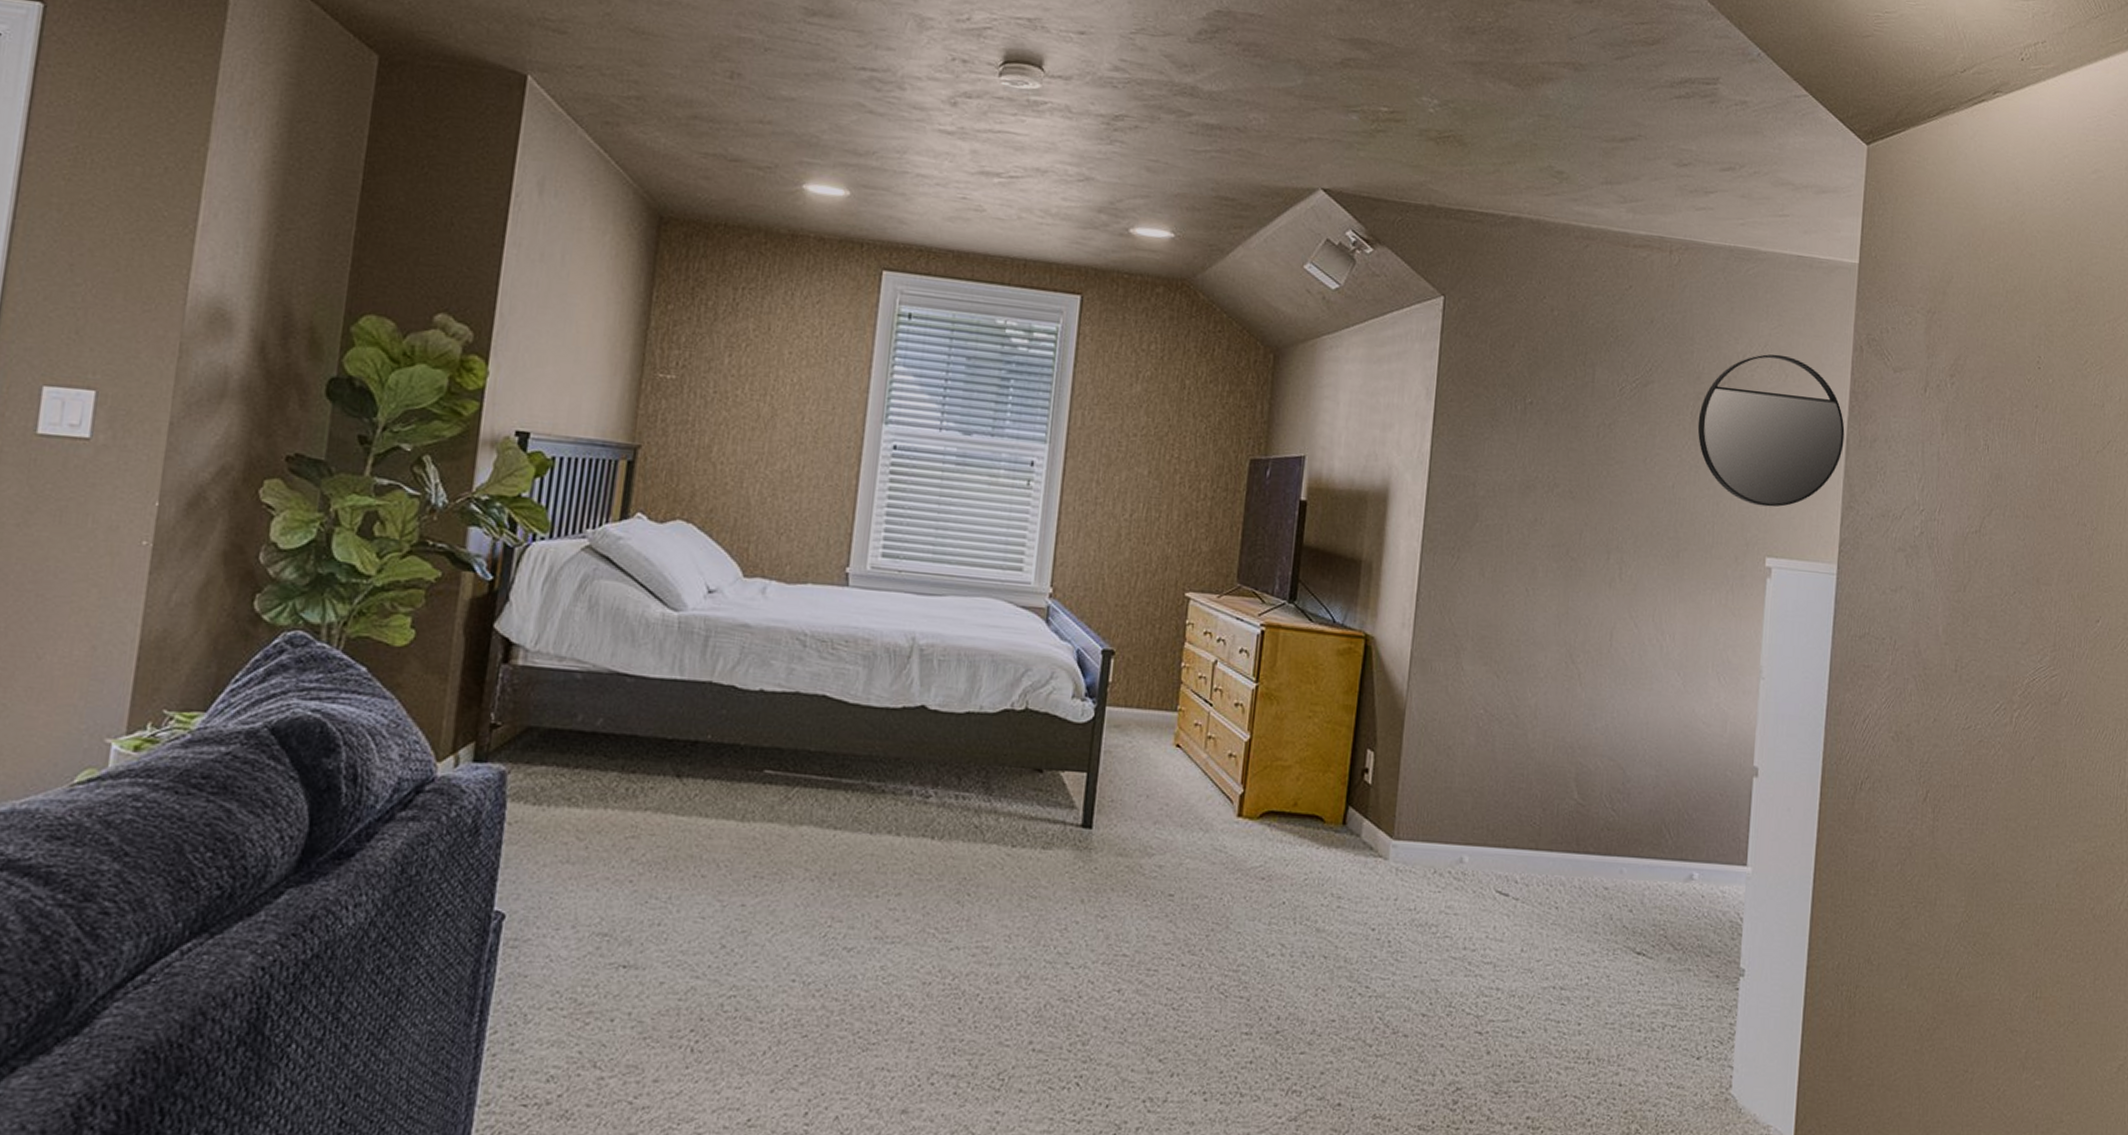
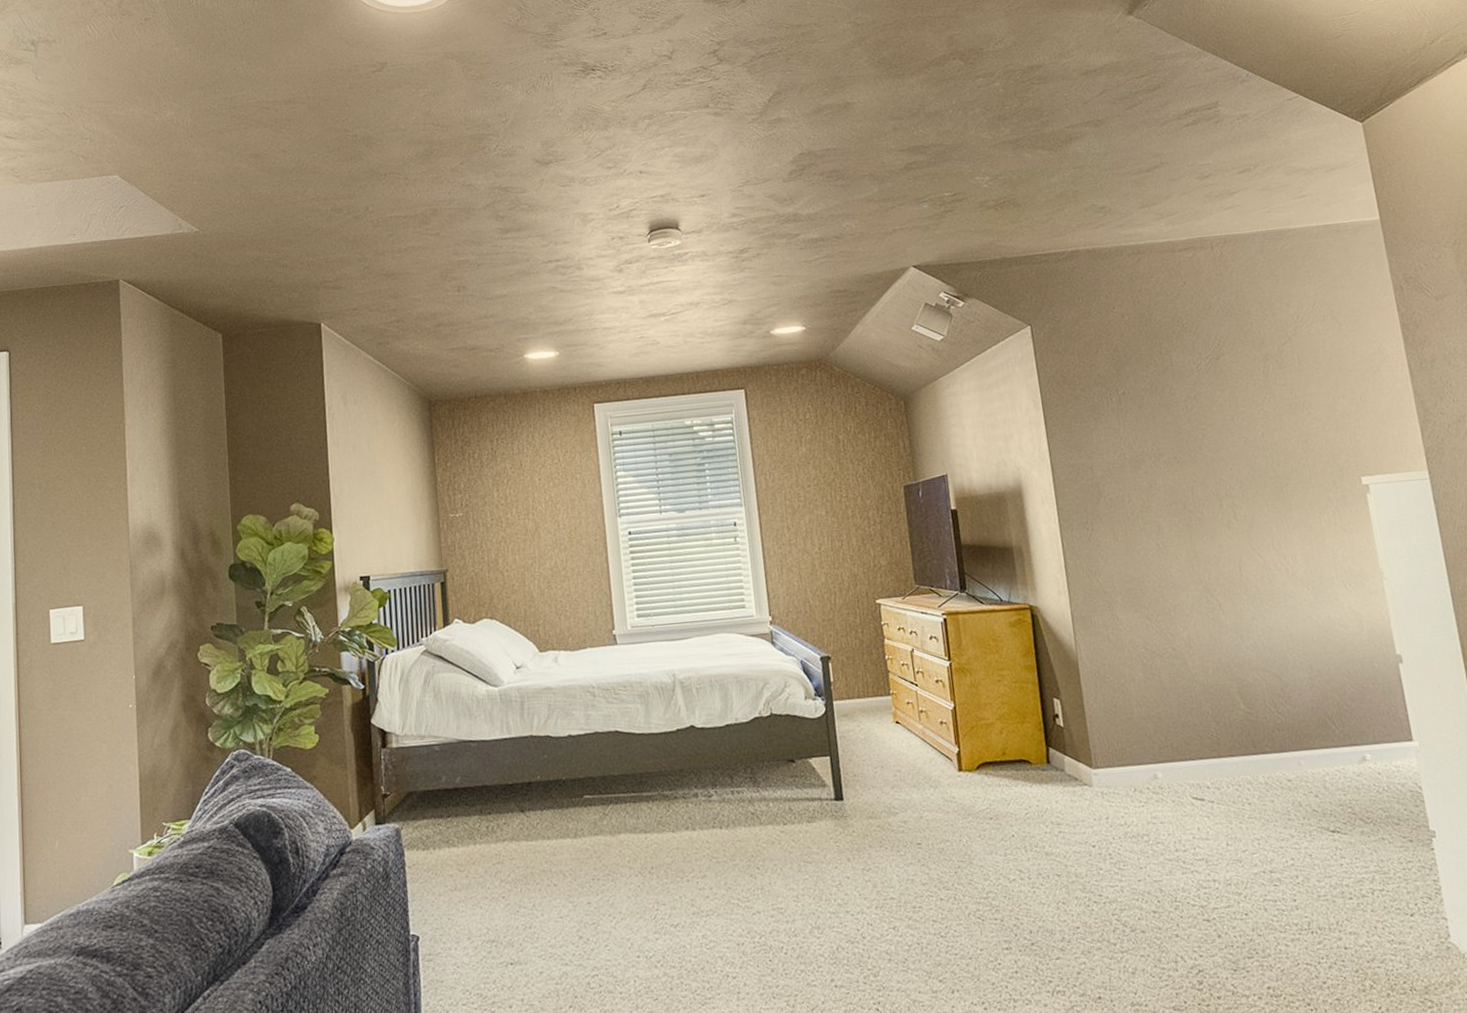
home mirror: present [1697,354,1845,508] -> none [1270,308,1407,436]

